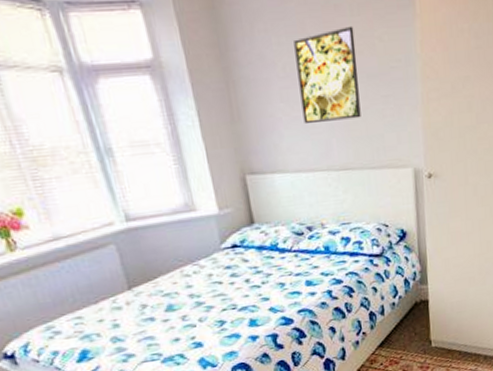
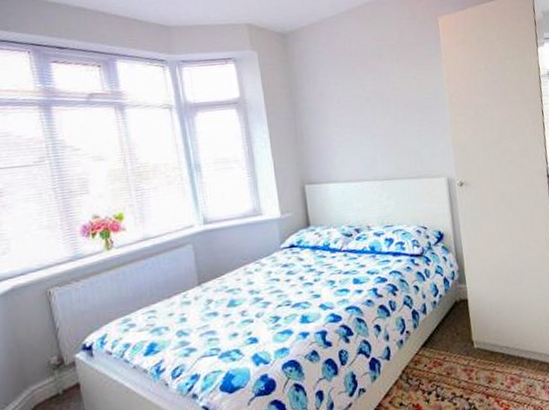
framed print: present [293,25,361,125] -> none [347,69,401,144]

